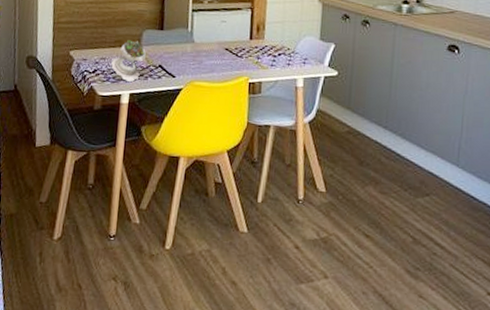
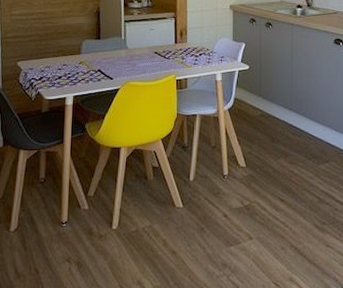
succulent plant: present [111,40,147,83] -> none [55,50,87,86]

